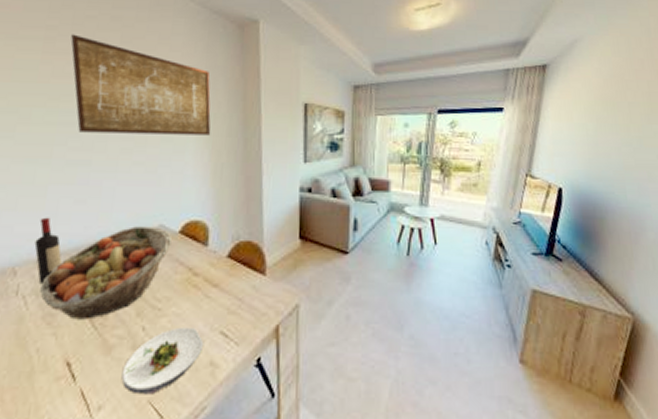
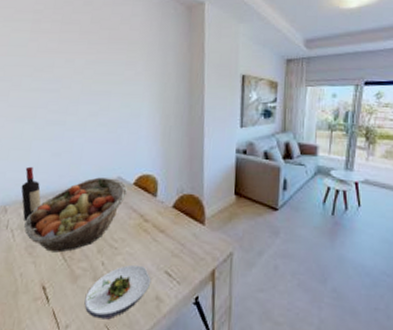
wall art: present [70,34,211,136] -> none [52,17,163,102]

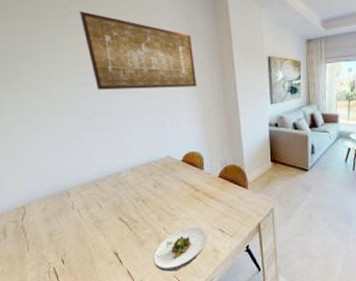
wine bottle: present [21,166,41,220] -> none [79,154,101,201]
fruit basket: present [24,177,128,253] -> none [89,157,178,224]
wall art: none [52,17,163,102] -> present [80,11,197,90]

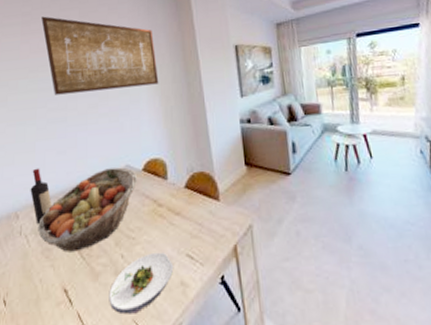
wine bottle: none [79,154,101,201] -> present [30,168,52,224]
fruit basket: none [89,157,178,224] -> present [38,167,138,252]

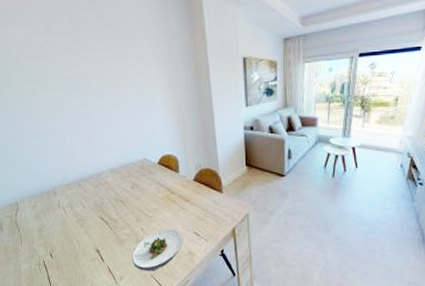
wine bottle: present [30,168,52,224] -> none [64,155,83,200]
fruit basket: present [38,167,138,252] -> none [73,160,154,223]
wall art: present [41,16,159,95] -> none [62,17,173,93]

